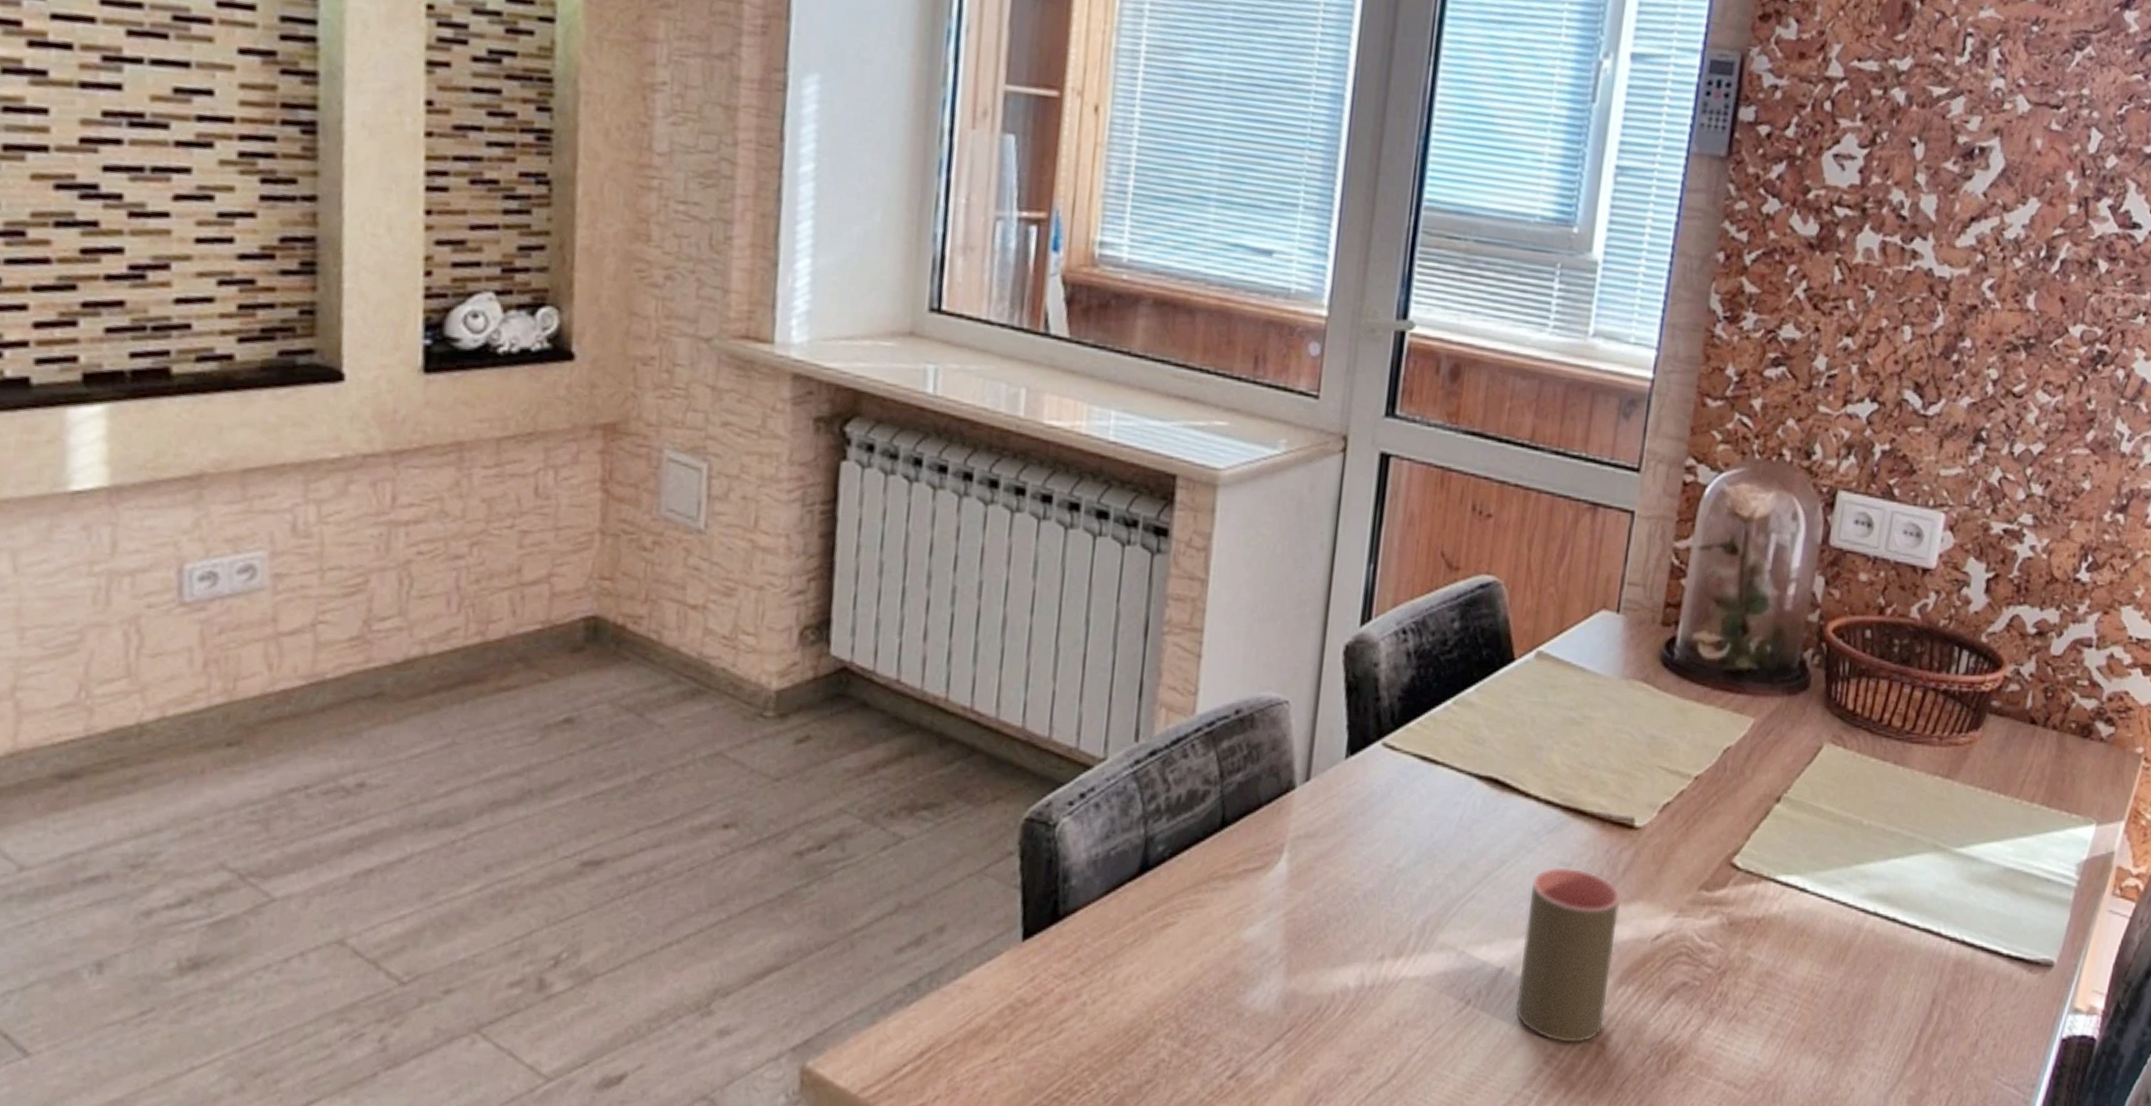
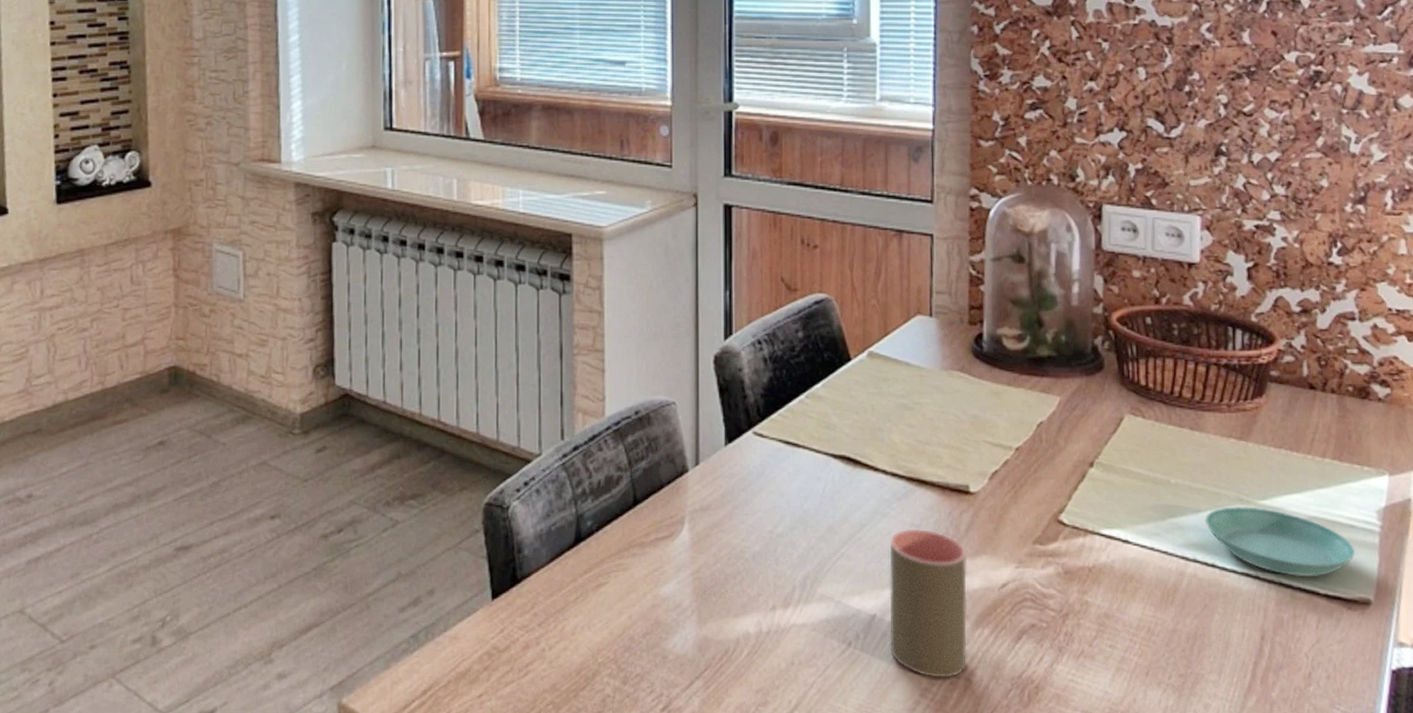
saucer: none [1893,854,2047,936] -> present [1205,507,1355,577]

